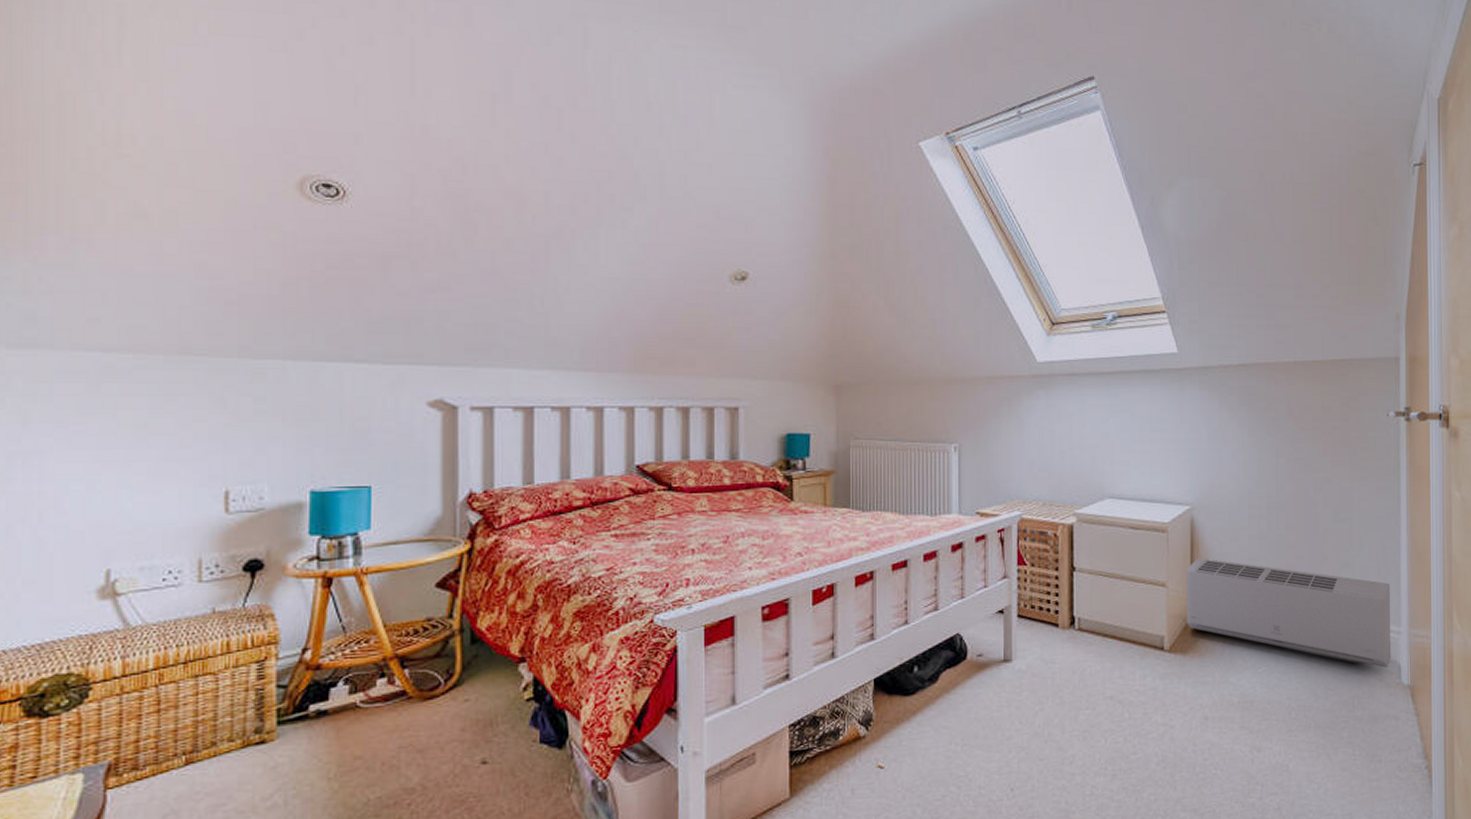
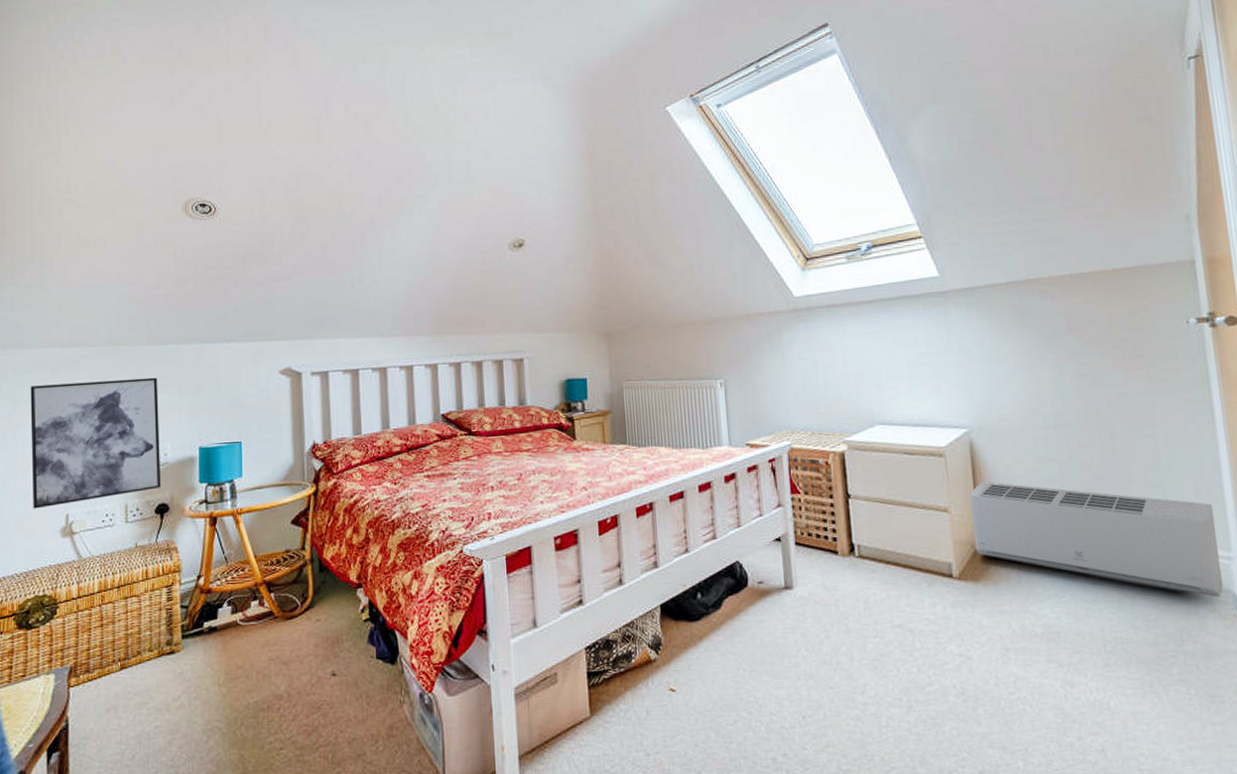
wall art: none [52,400,253,562] -> present [30,377,161,509]

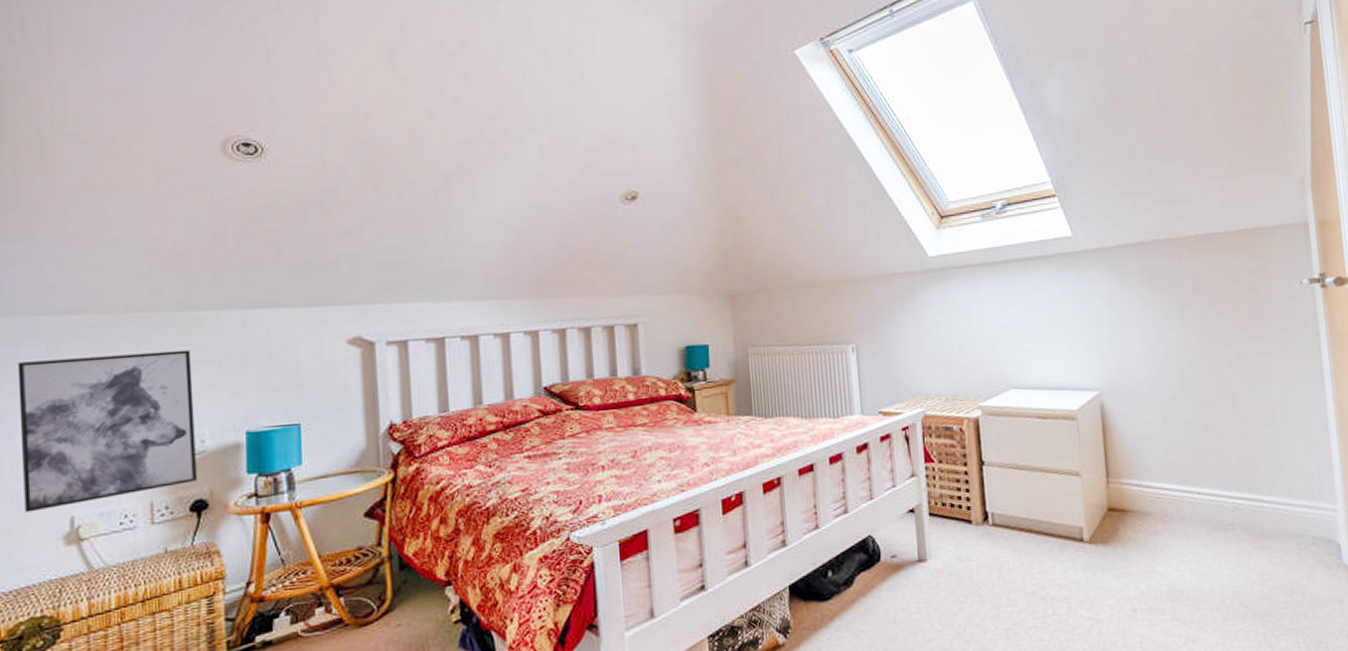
air conditioner: present [969,481,1223,597] -> none [1100,443,1329,548]

